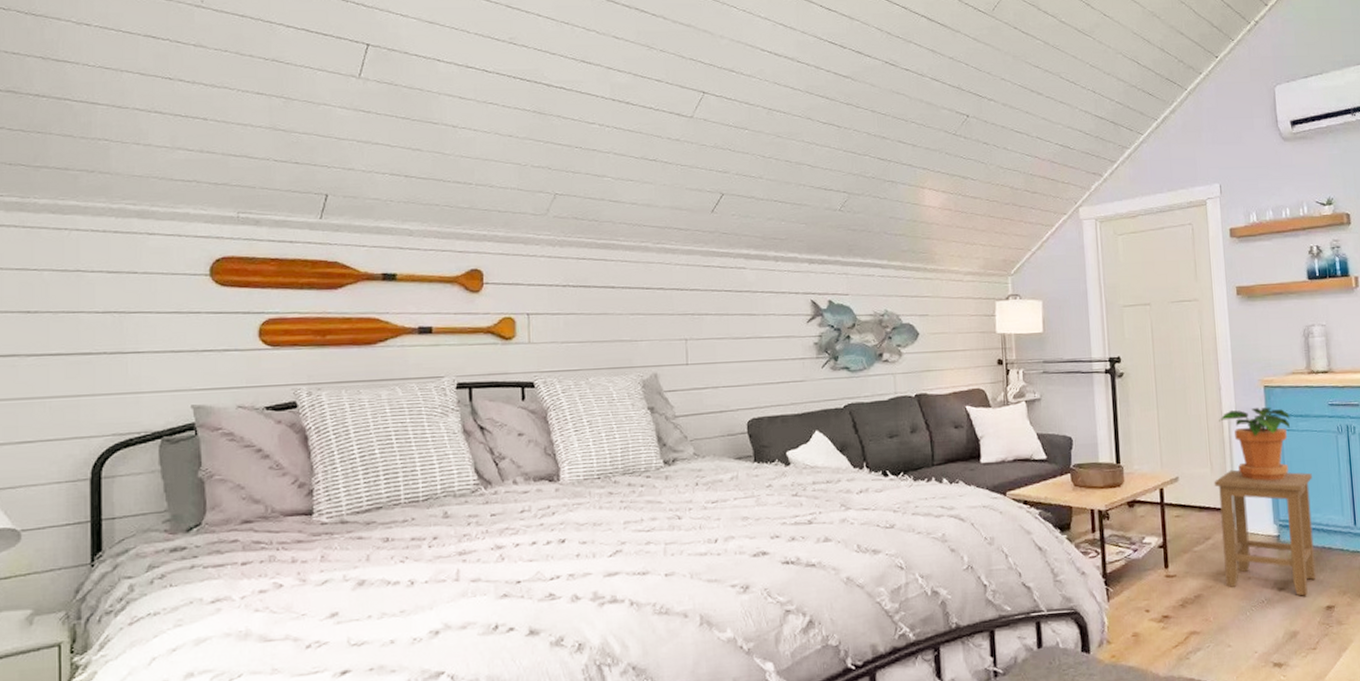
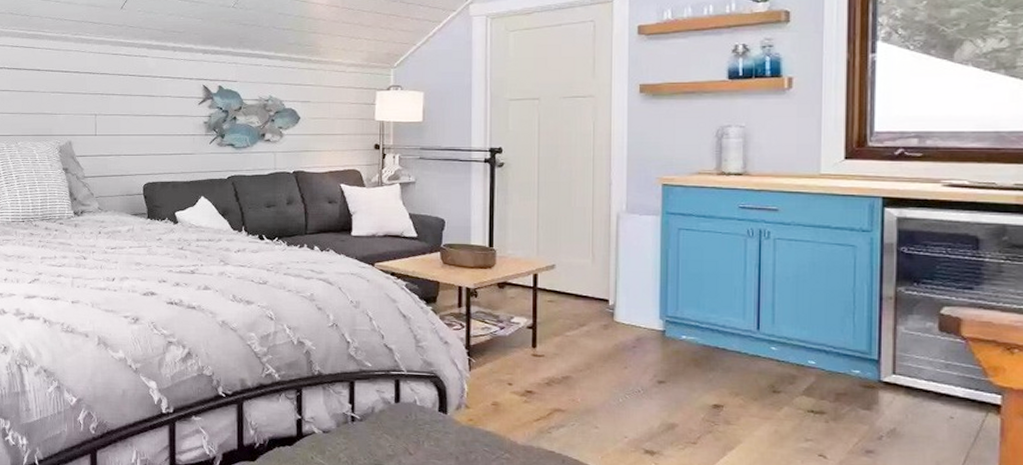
stool: present [1214,469,1316,596] -> none [594,263,711,392]
potted plant: present [1219,407,1290,481] -> none [606,205,691,277]

